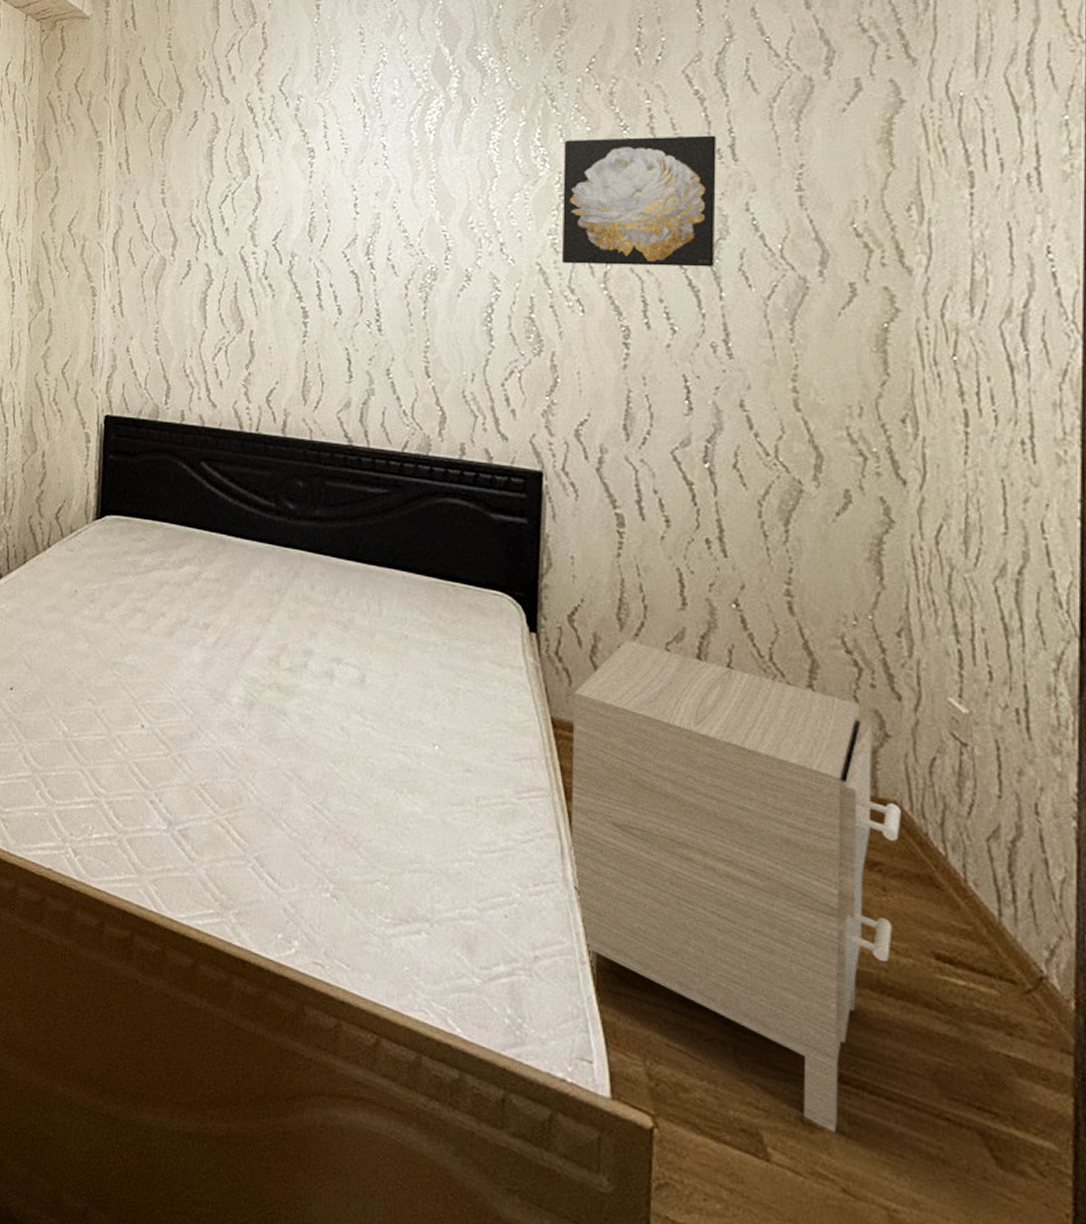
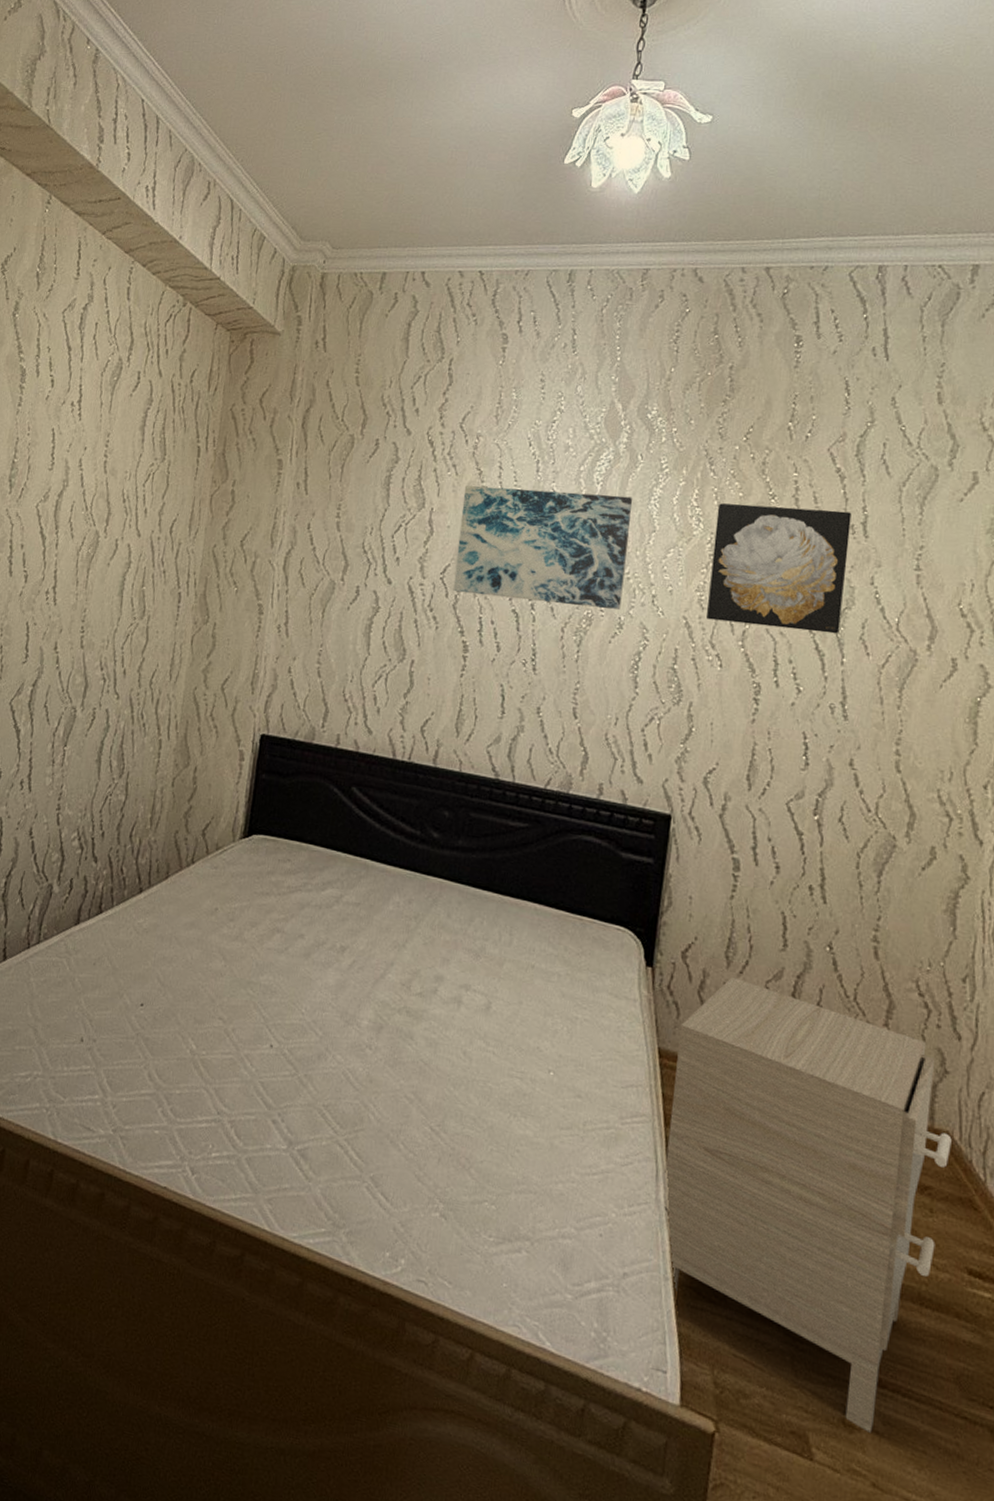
wall art: none [287,143,470,262] -> present [453,485,633,611]

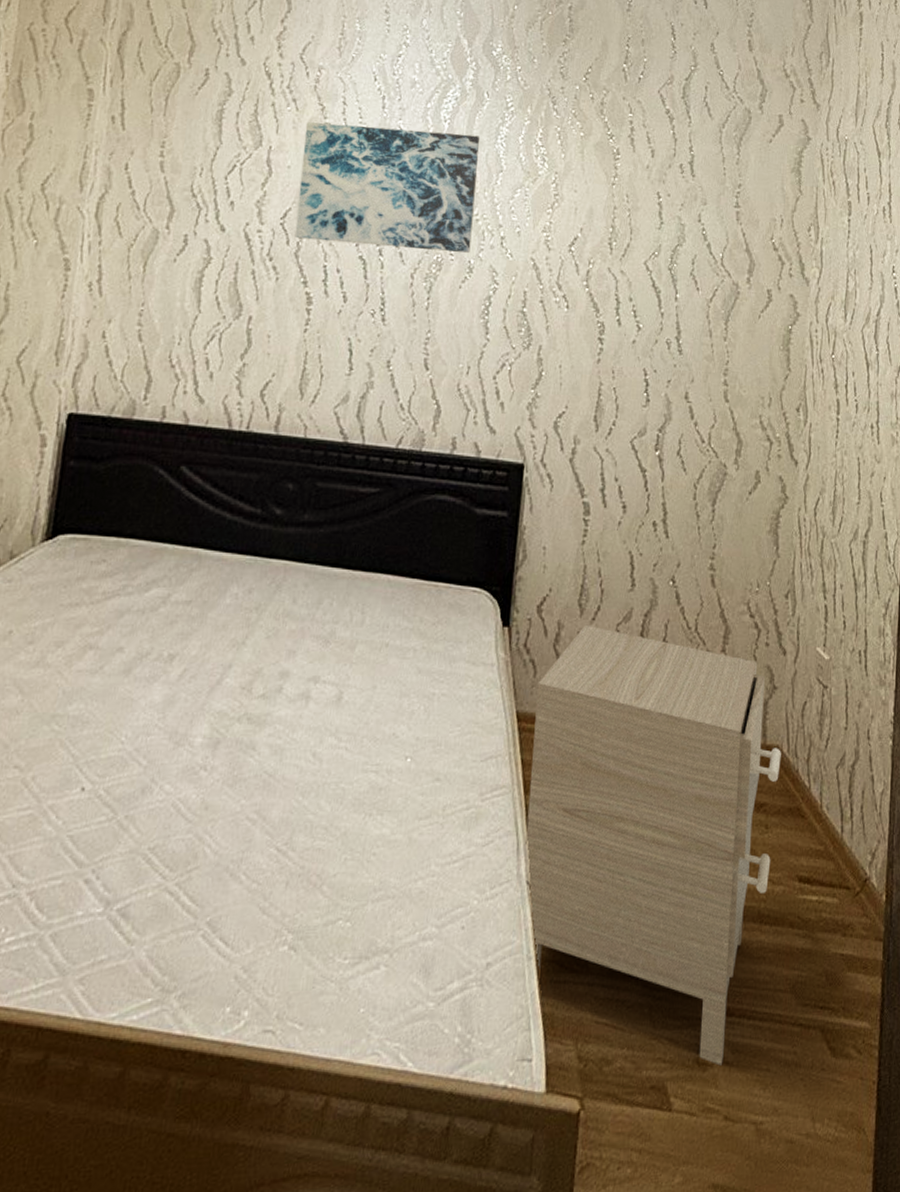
wall art: present [705,503,852,634] -> none [552,142,680,271]

